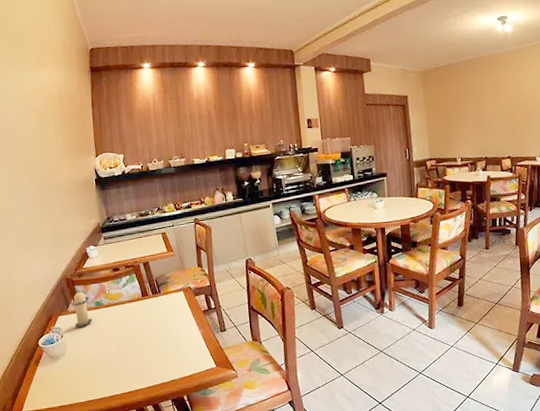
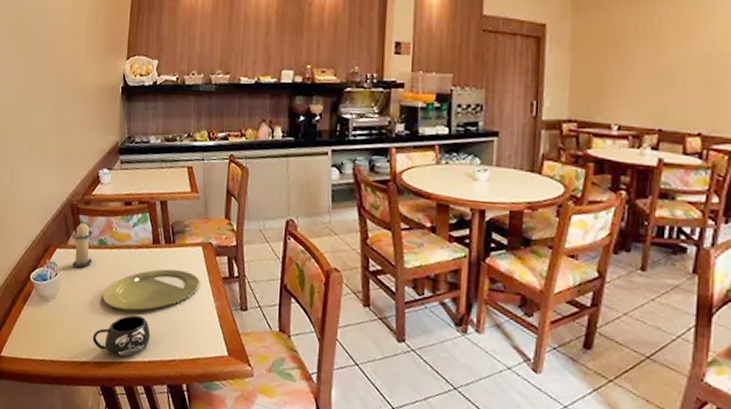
mug: none [102,353,152,389] -> present [92,315,150,357]
plate: none [105,312,186,352] -> present [102,269,200,311]

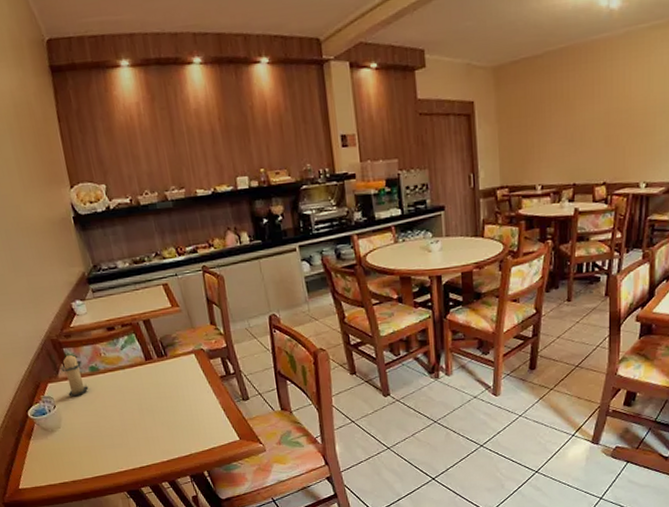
mug: present [92,315,150,357] -> none [107,425,164,464]
plate: present [102,269,200,311] -> none [107,378,201,424]

